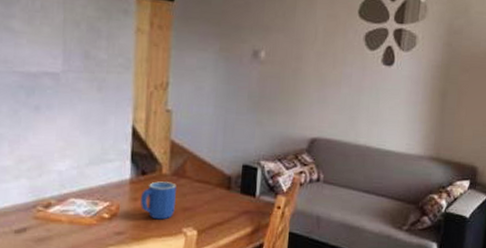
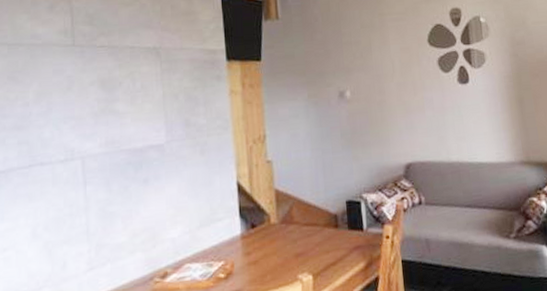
mug: present [141,181,176,220] -> none [253,230,289,271]

